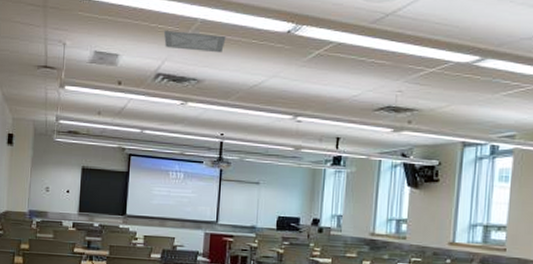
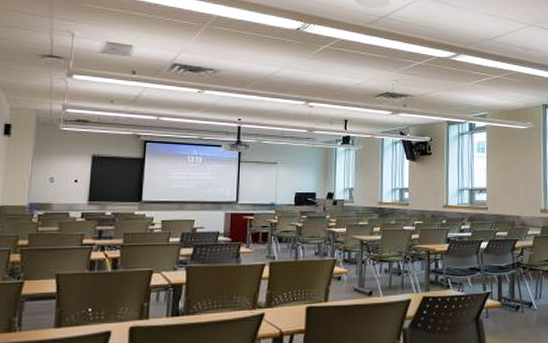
ceiling vent: present [163,30,226,53] -> none [179,24,240,46]

